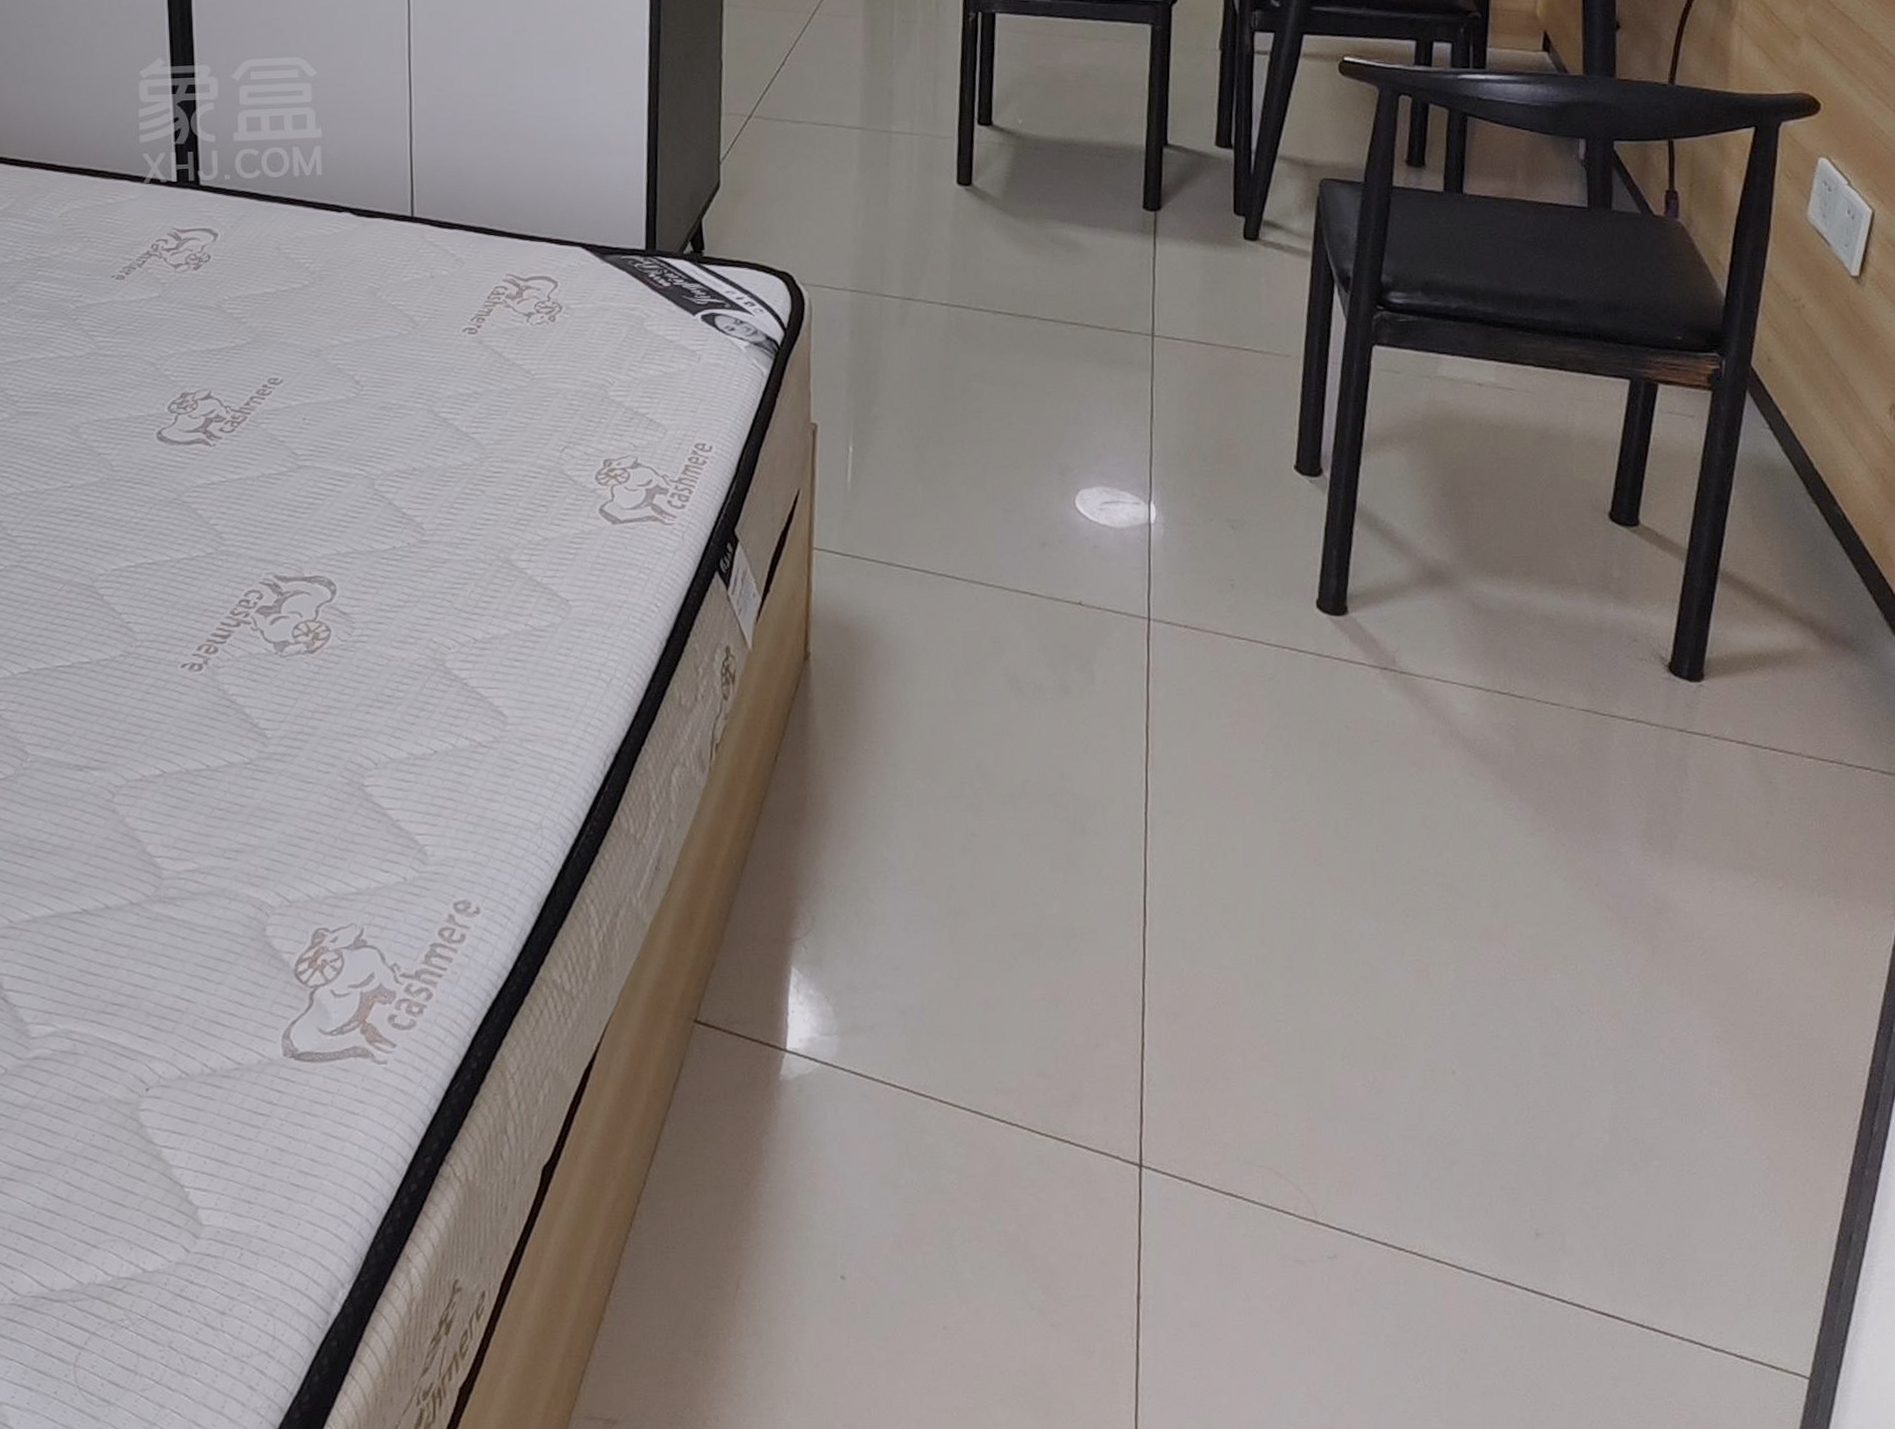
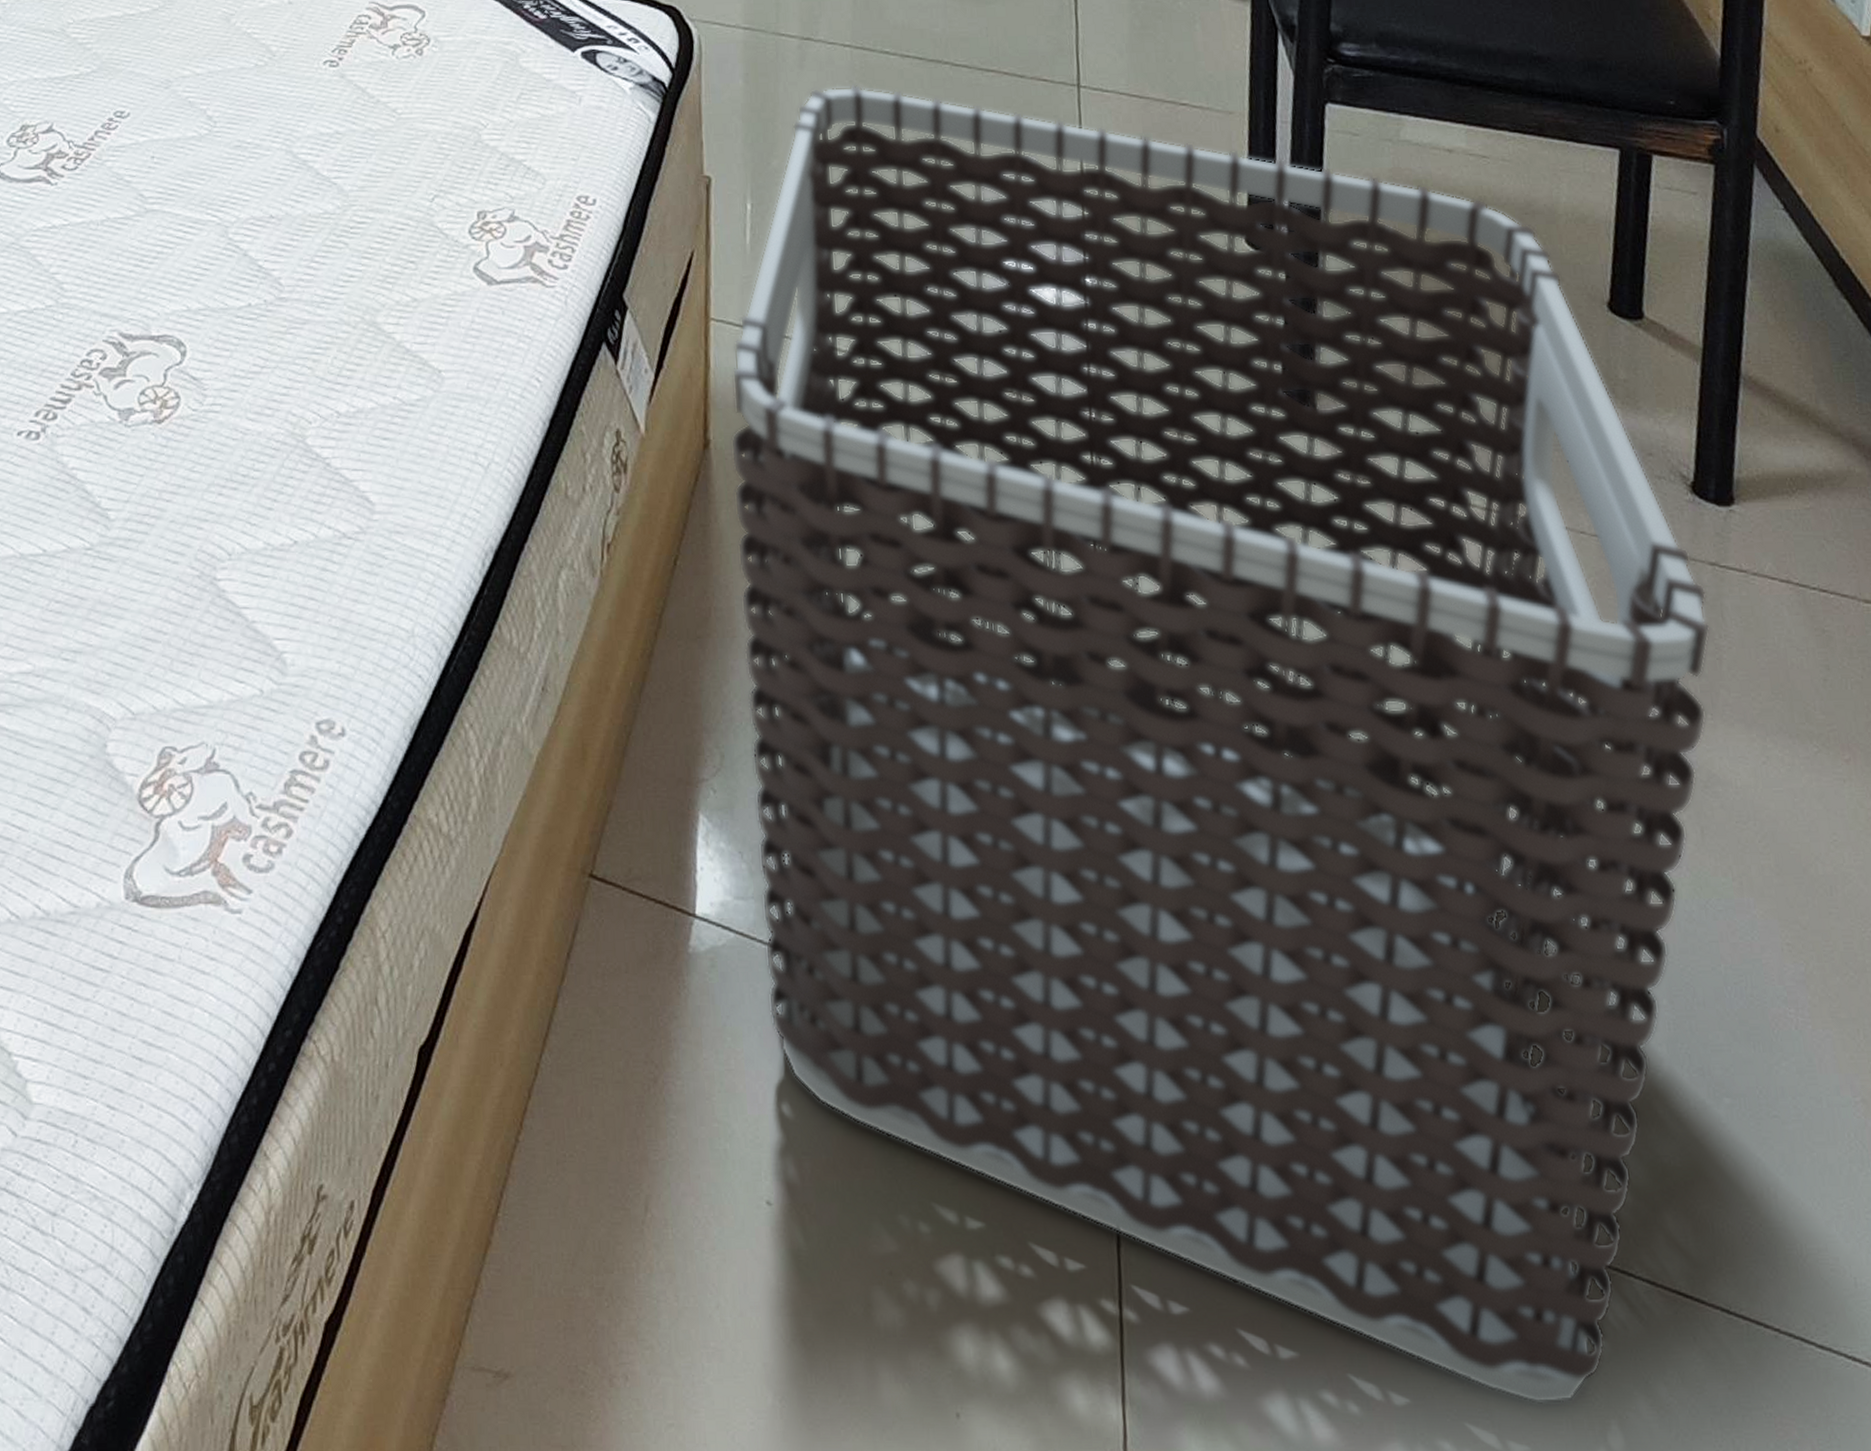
clothes hamper: none [828,338,1674,1404] -> present [730,84,1710,1404]

